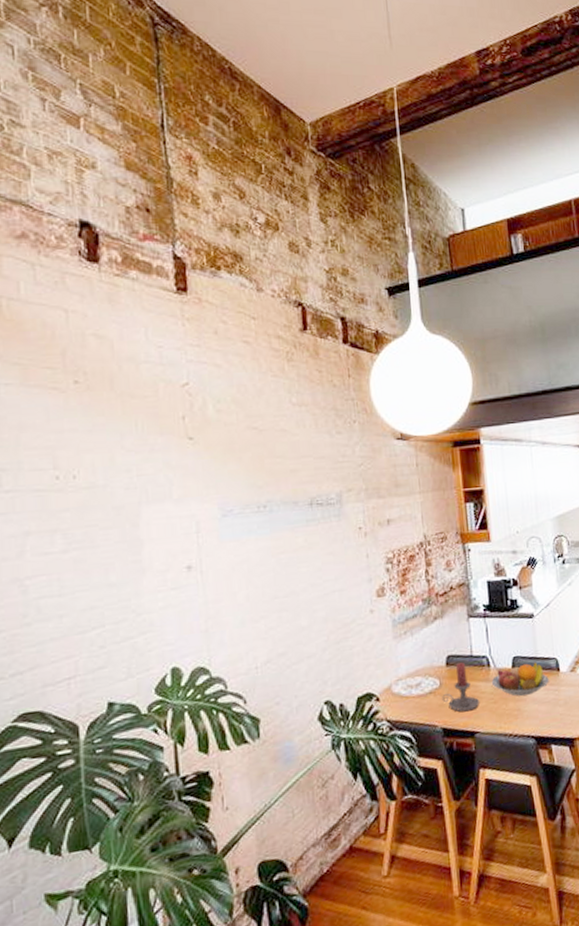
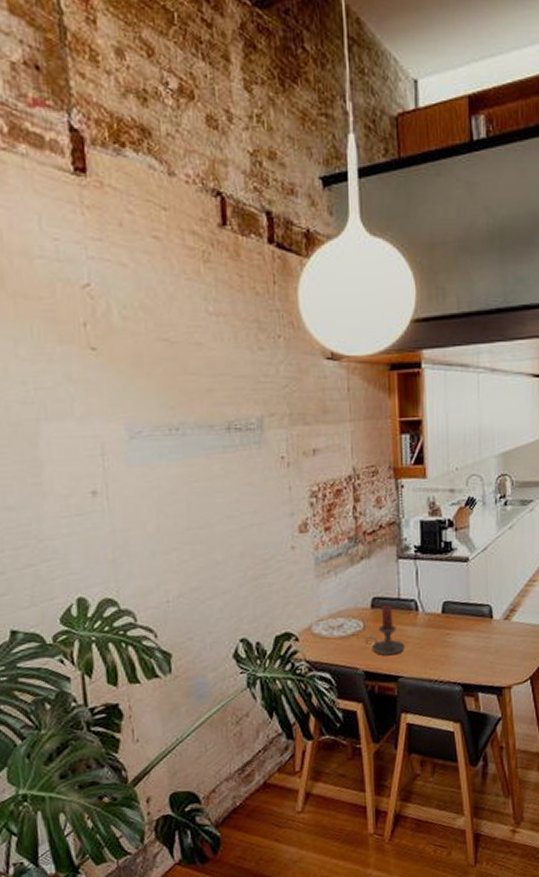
fruit bowl: present [491,662,549,697] -> none [418,608,480,643]

